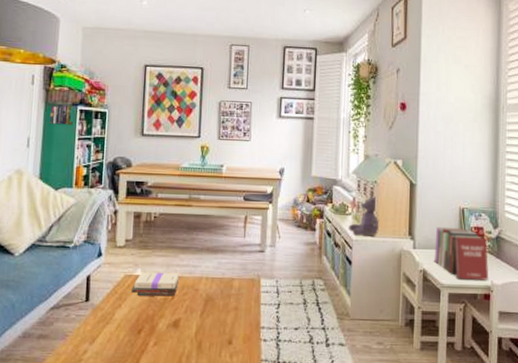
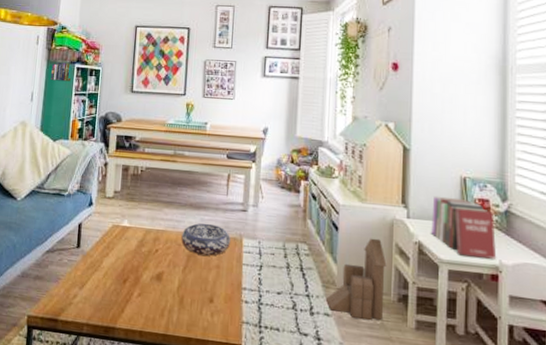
books: present [131,272,180,297] -> none [118,223,164,250]
decorative bowl: none [198,266,249,298] -> present [181,223,231,256]
toy blocks: none [341,269,395,345] -> present [326,238,387,321]
stuffed animal: present [349,194,380,236] -> none [335,157,369,202]

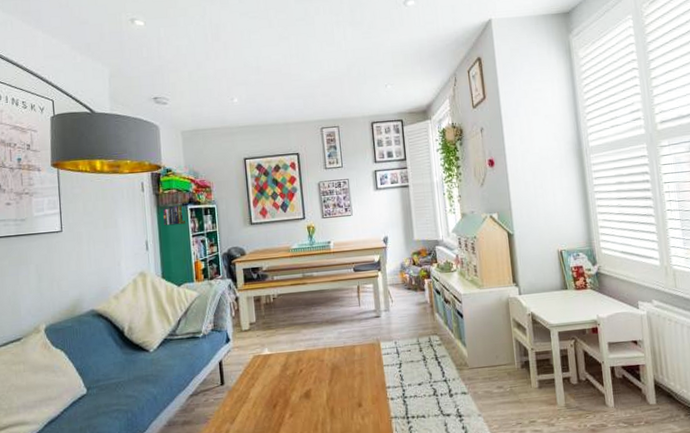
decorative bowl: present [181,223,231,256] -> none [322,335,370,366]
toy blocks: present [326,238,387,321] -> none [462,317,511,390]
books: present [431,196,497,259] -> none [538,269,595,318]

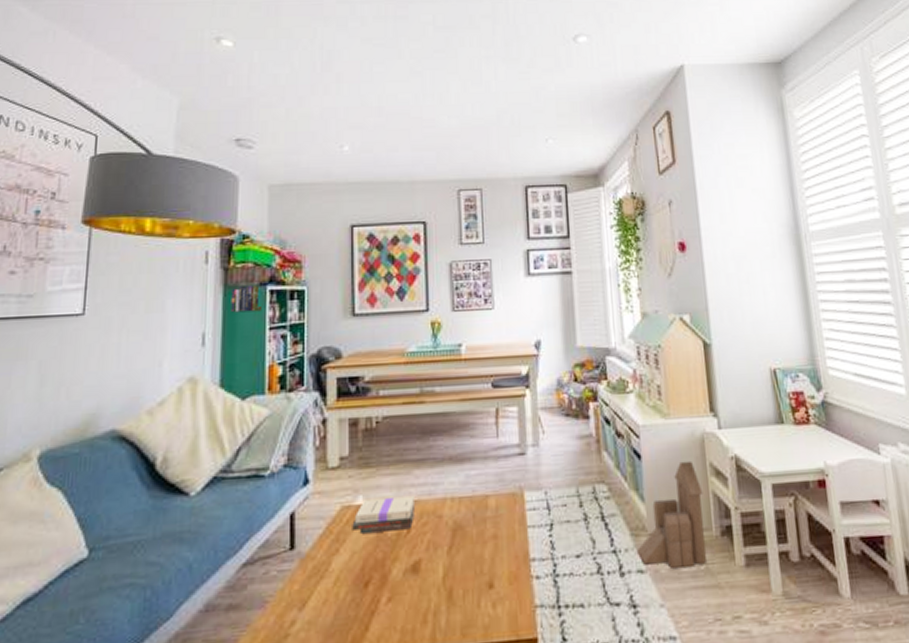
books: none [262,347,305,373] -> present [352,495,416,533]
toy blocks: none [462,317,511,390] -> present [638,460,706,568]

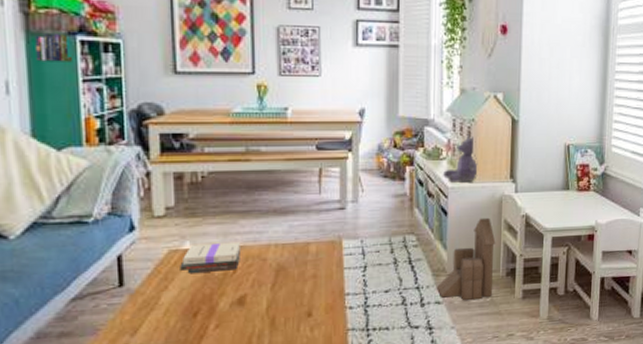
stuffed animal: none [632,362,672,420] -> present [443,134,478,183]

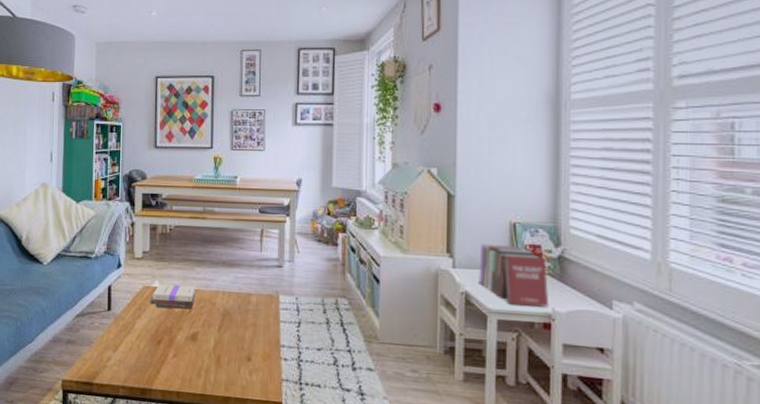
toy blocks: present [437,217,496,300] -> none [369,290,432,374]
stuffed animal: present [443,134,478,183] -> none [375,206,411,253]
books: none [537,166,594,222] -> present [479,243,550,307]

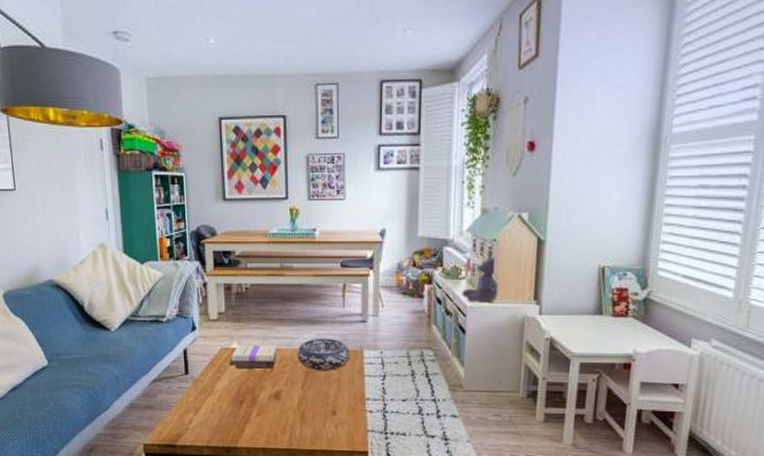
books: present [69,120,91,140] -> none [124,171,151,193]
decorative bowl: none [215,281,267,314] -> present [297,338,351,370]
stuffed animal: none [375,206,411,253] -> present [462,254,499,302]
books: present [479,243,550,307] -> none [564,289,632,348]

